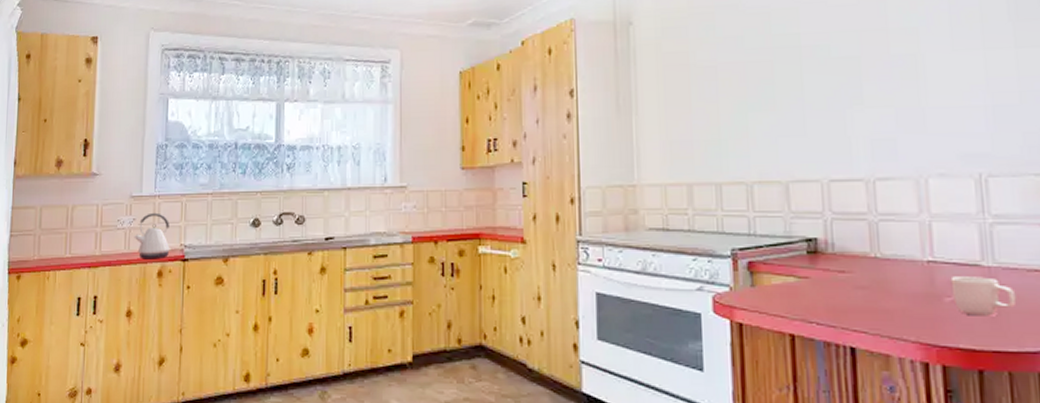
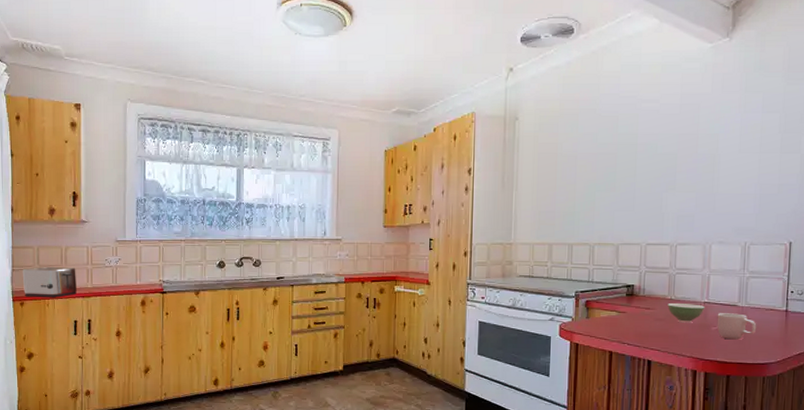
toaster: none [21,230,84,270] -> present [22,266,78,299]
kettle: present [134,212,171,261] -> none [120,254,152,293]
bowl: none [871,264,930,292] -> present [667,303,705,323]

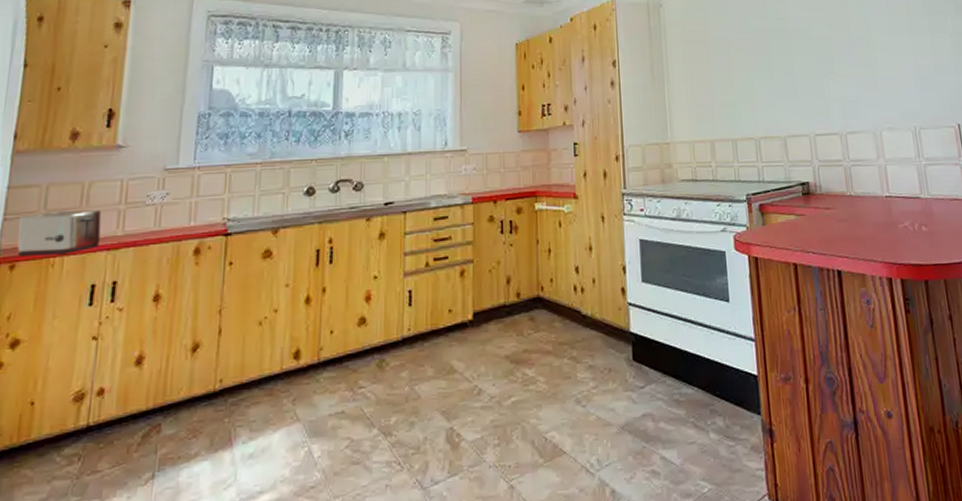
bowl: present [667,303,705,323] -> none [848,199,888,222]
mug: present [716,313,757,340] -> none [901,206,945,238]

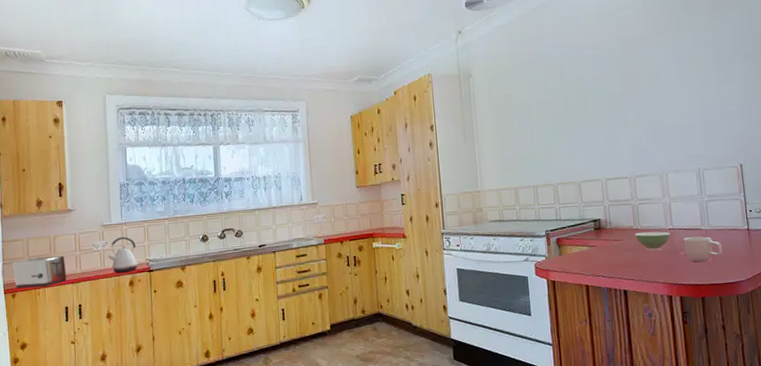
kettle: none [166,185,212,238] -> present [107,236,139,274]
bowl: none [848,199,888,222] -> present [635,231,671,251]
mug: none [901,206,945,238] -> present [683,236,723,263]

